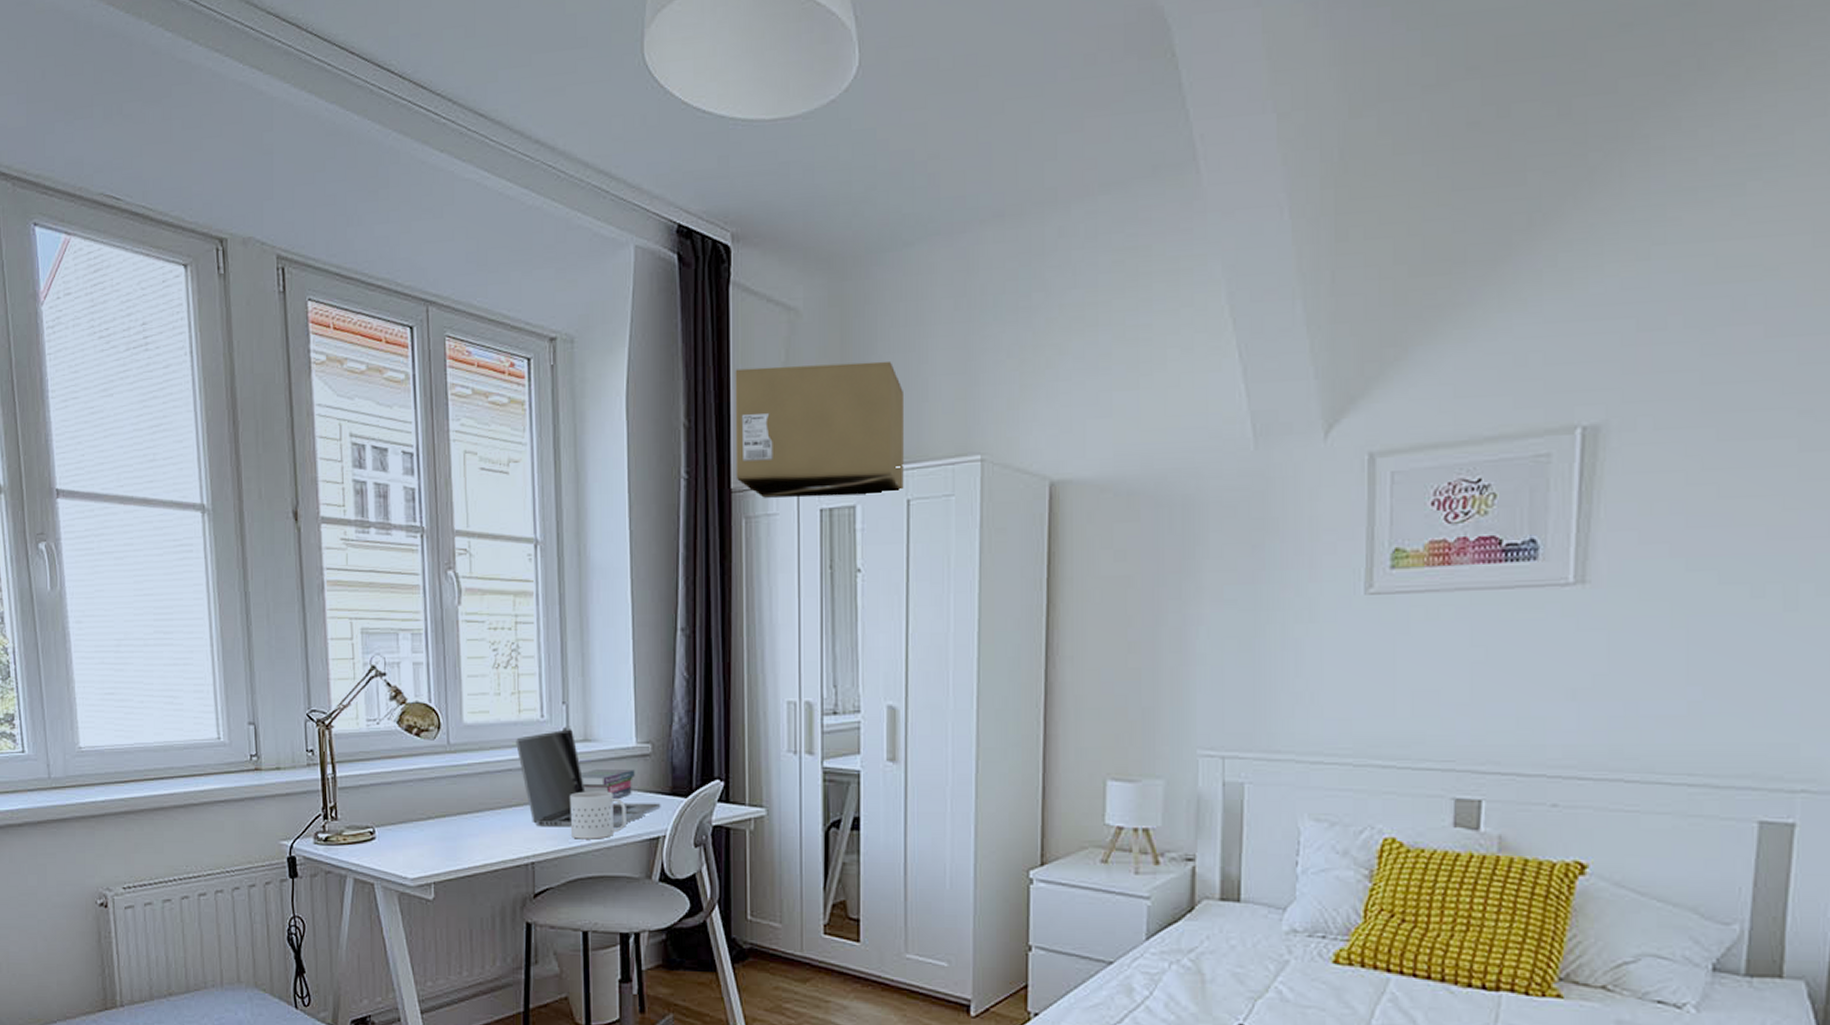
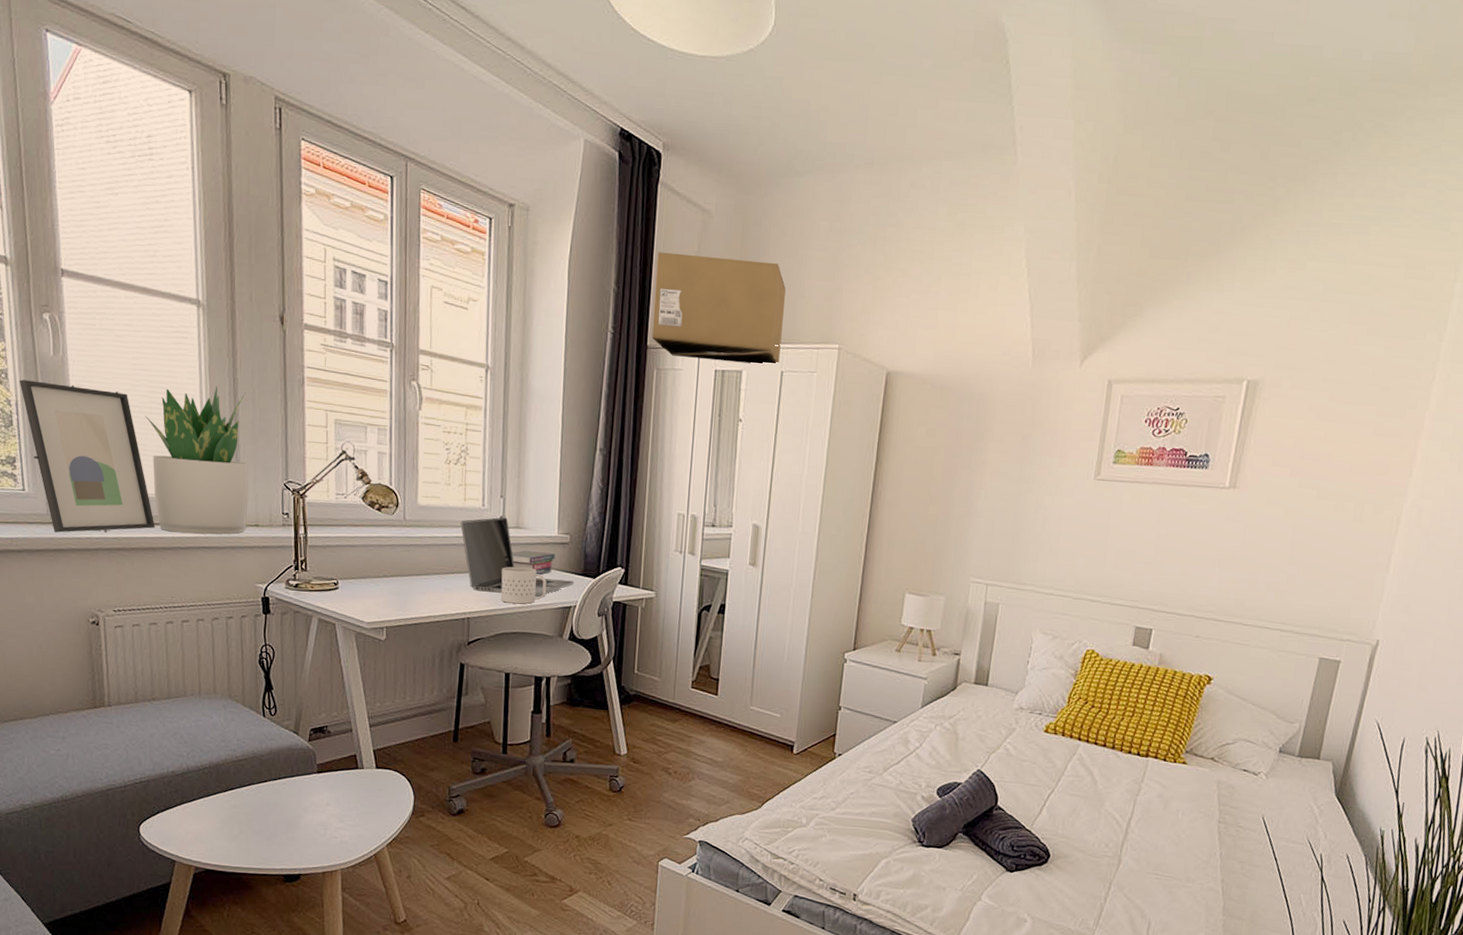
picture frame: none [15,622,165,799] -> present [19,379,155,533]
planter: none [150,604,267,786] -> present [145,386,249,535]

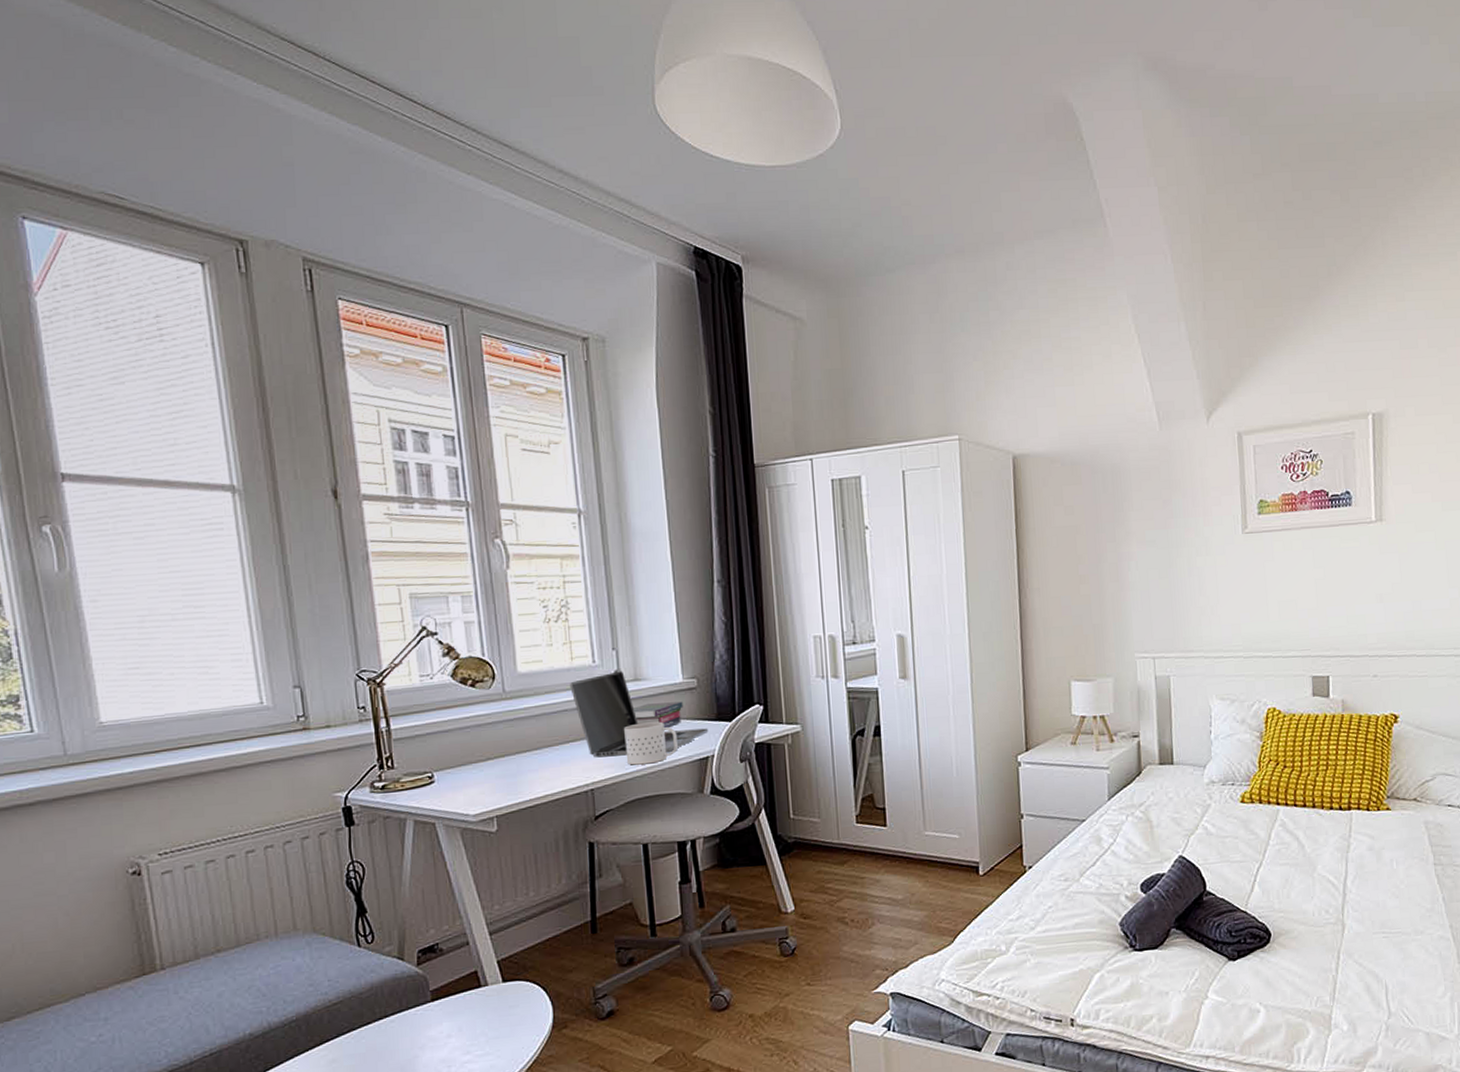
picture frame: present [19,379,155,533] -> none [17,601,203,775]
planter: present [145,386,249,535] -> none [179,577,316,751]
box: present [651,252,786,364] -> none [752,361,899,471]

